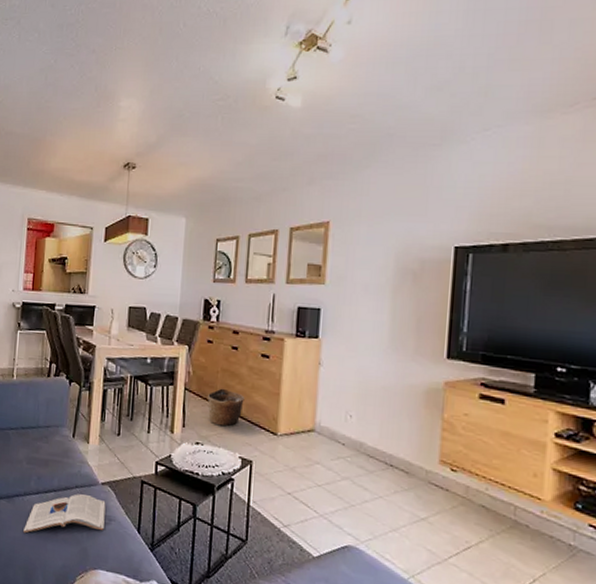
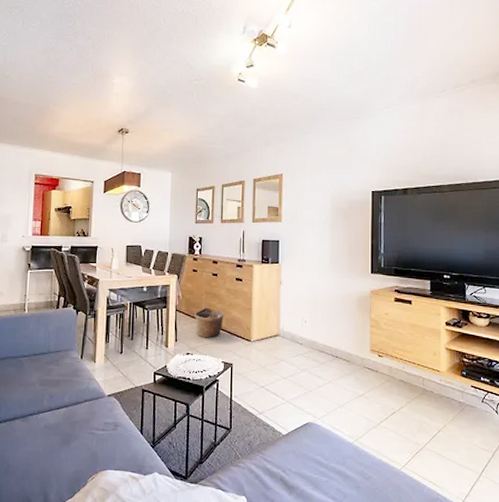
magazine: present [23,494,106,534] -> none [38,407,112,447]

